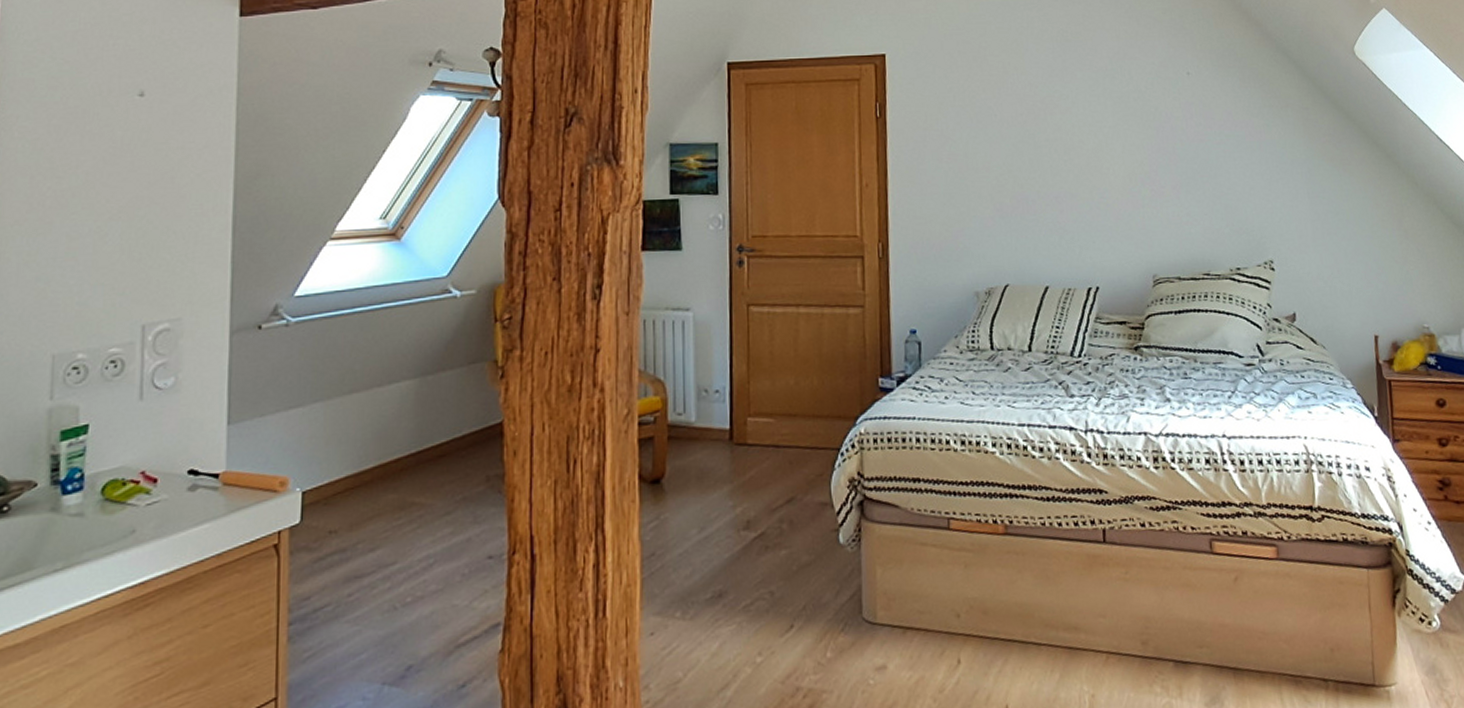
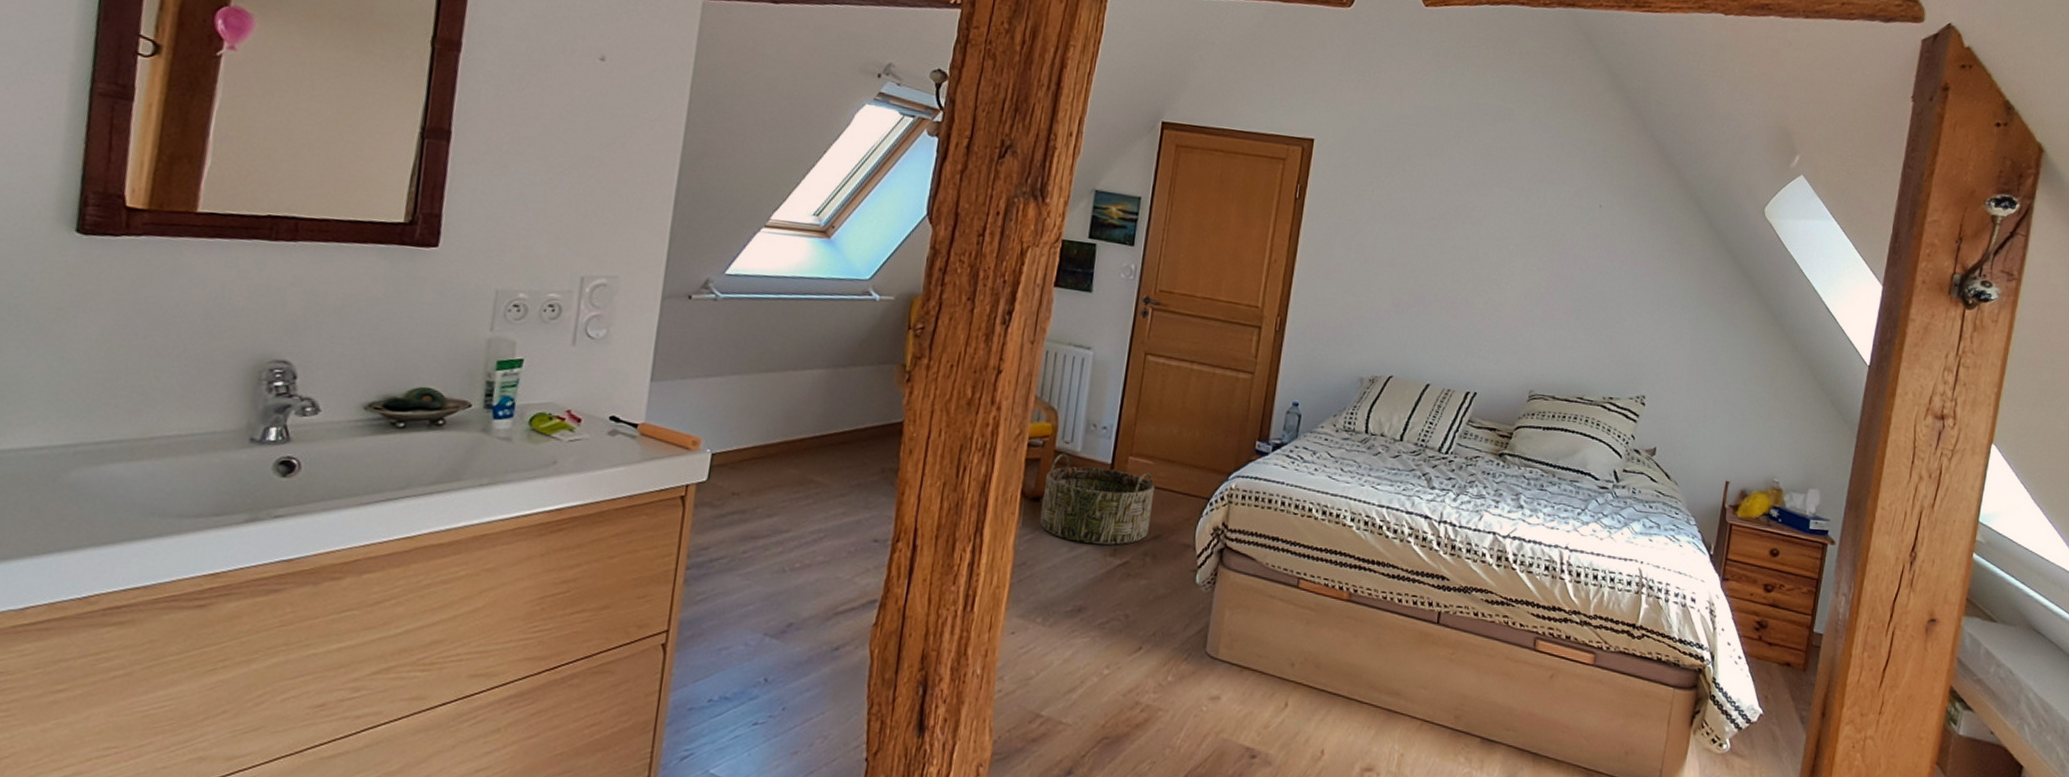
basket: none [662,426,781,520] -> present [1039,453,1155,545]

